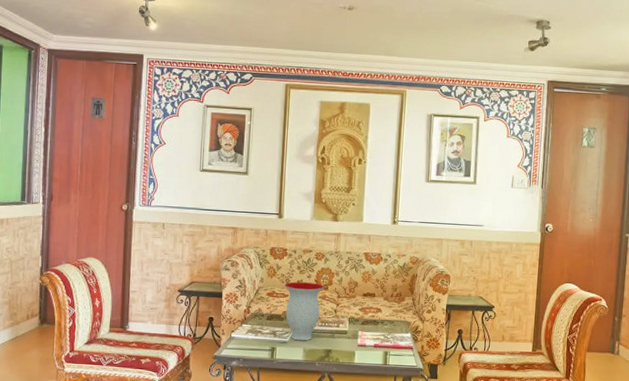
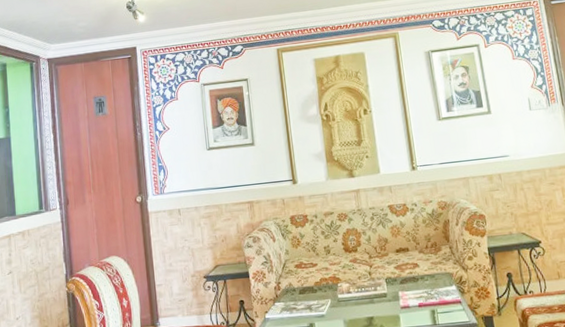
vase: present [284,282,324,341] -> none [310,246,354,312]

